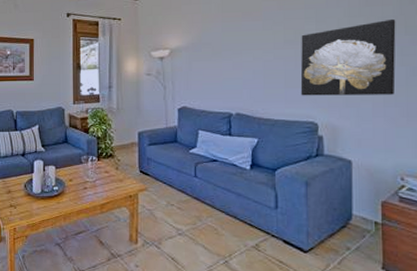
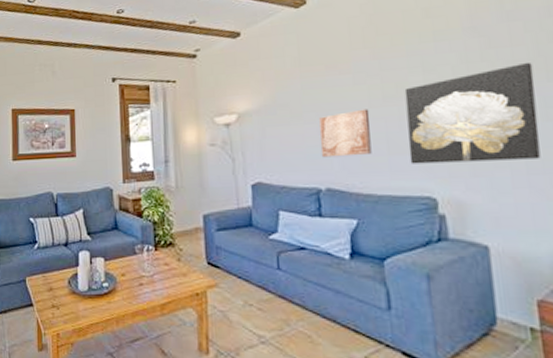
wall art: none [234,50,273,88] -> present [319,109,372,158]

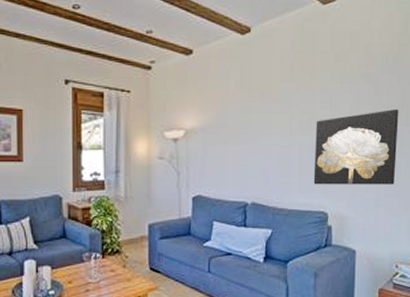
wall art: present [319,109,372,158] -> none [250,135,290,176]

